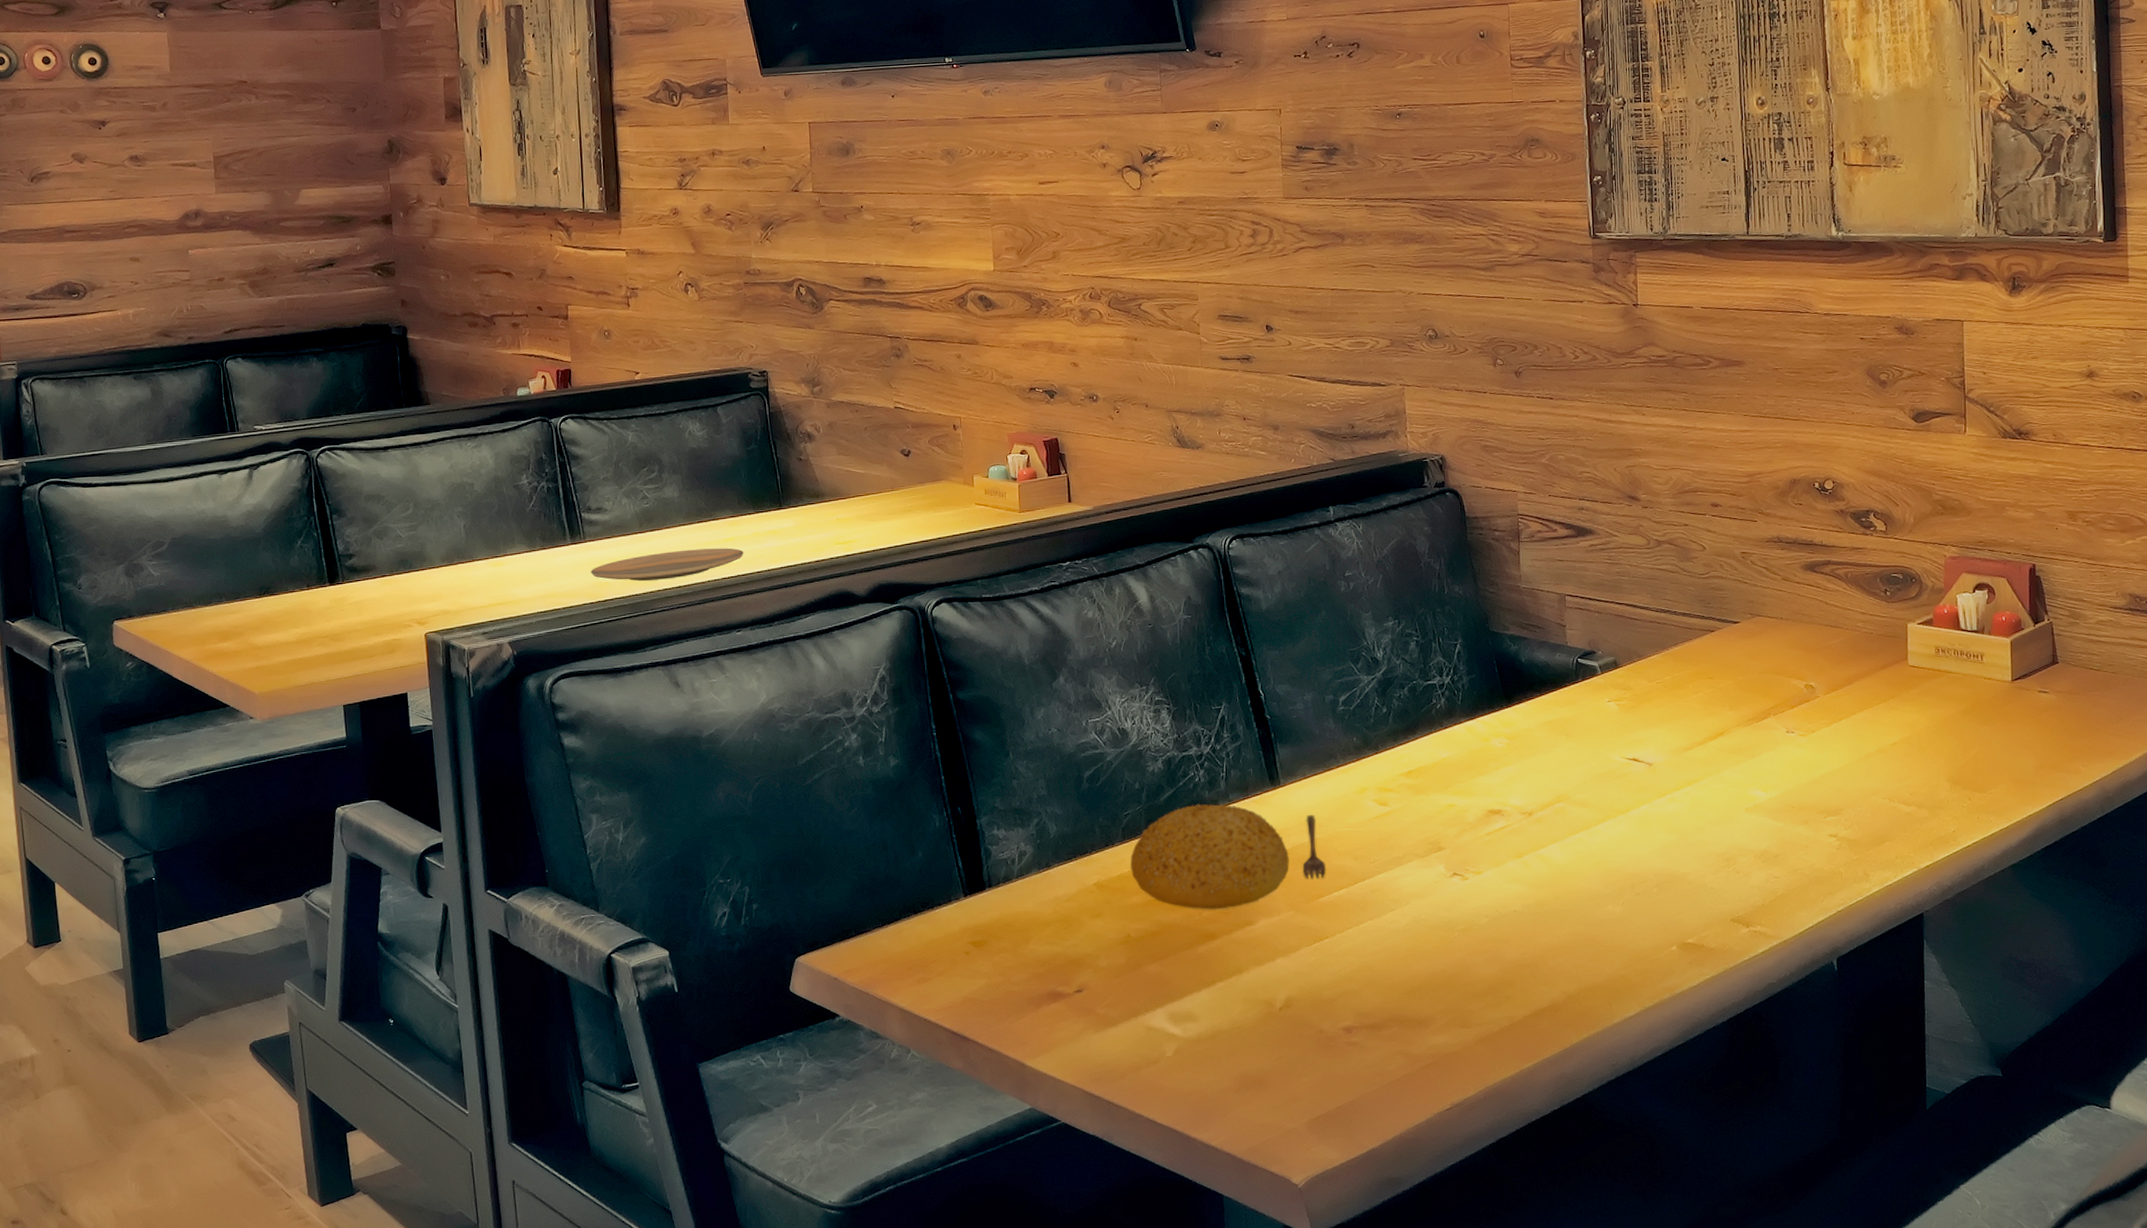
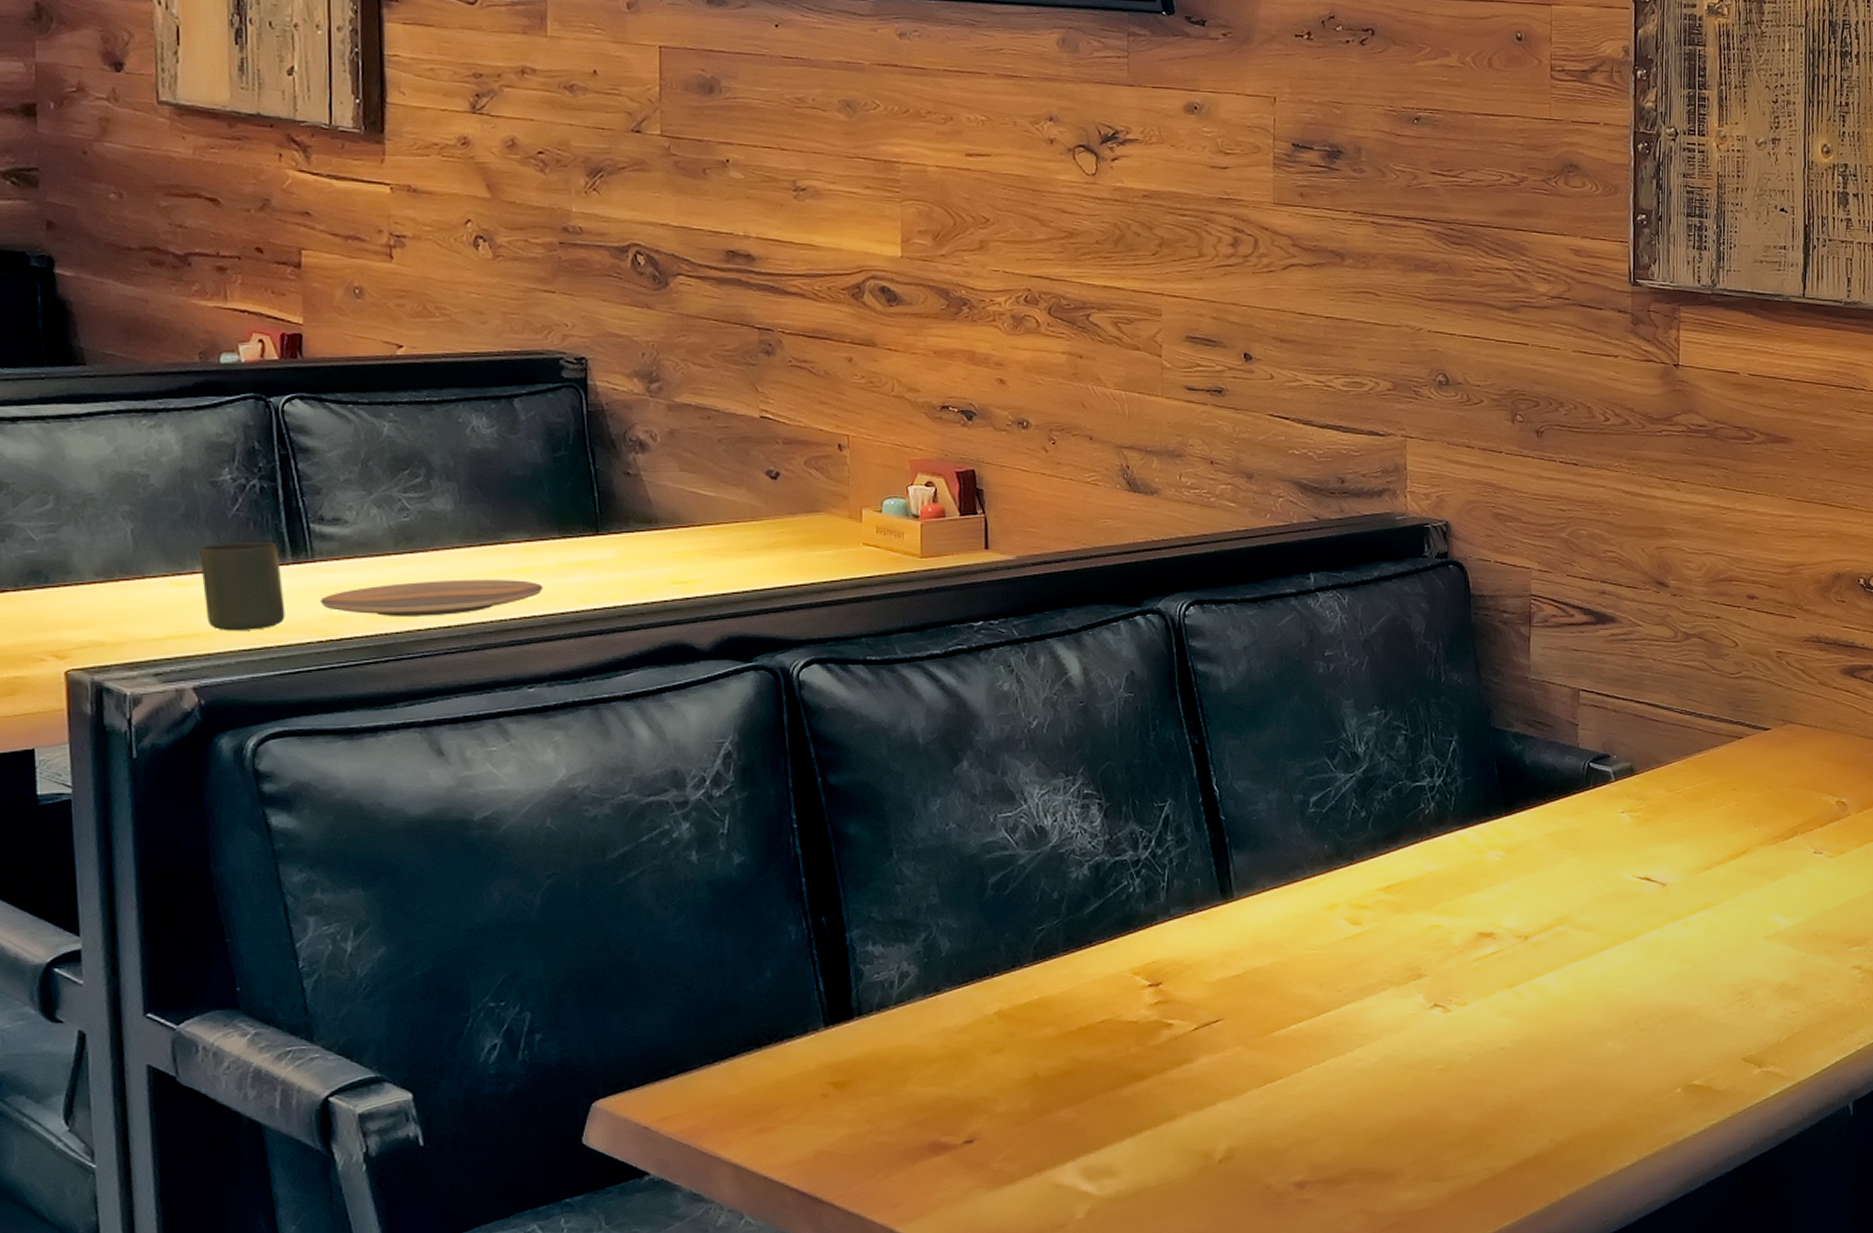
cup: none [509,528,568,598] -> present [200,541,285,631]
bread roll: present [1130,804,1289,910] -> none [1043,918,1240,1045]
fork: present [1302,814,1326,880] -> none [1255,933,1283,1010]

